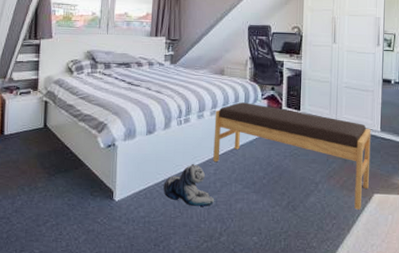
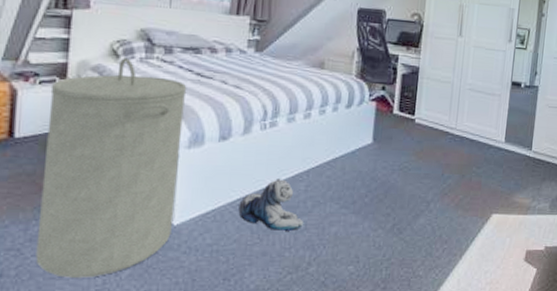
laundry hamper: none [20,73,122,241] -> present [35,58,187,278]
bench: present [213,102,371,210] -> none [304,103,495,232]

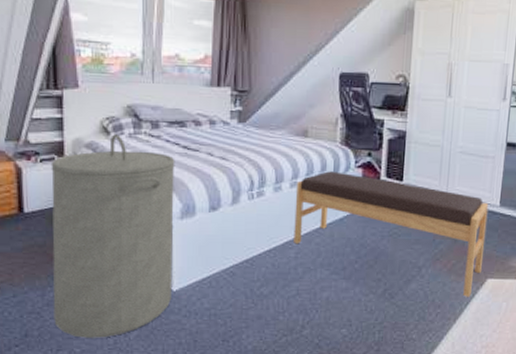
plush toy: present [238,179,305,231] -> none [232,247,296,296]
bench: none [304,103,495,232] -> present [294,171,489,297]

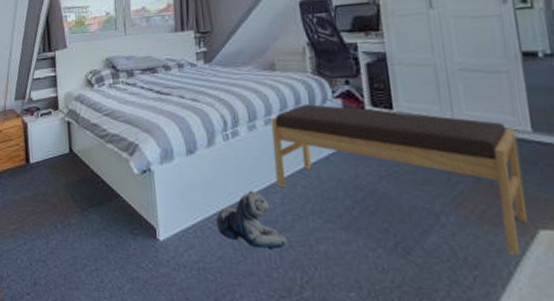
laundry hamper: present [50,134,175,338] -> none [48,86,159,290]
plush toy: none [232,247,296,296] -> present [216,191,288,248]

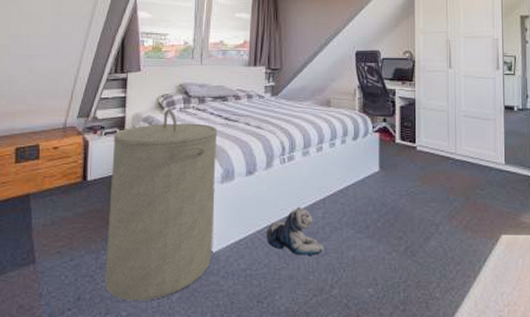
laundry hamper: none [48,86,159,290] -> present [105,109,218,301]
bench: present [270,104,527,255] -> none [321,136,496,254]

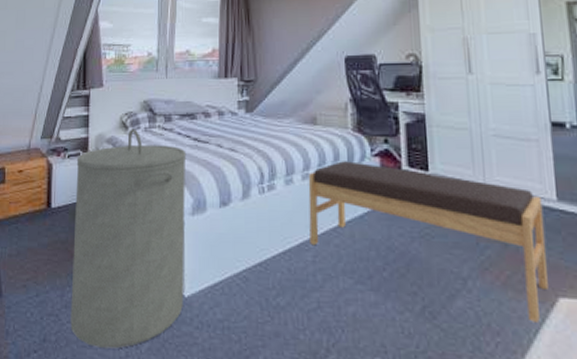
plush toy: present [266,207,325,255] -> none [245,248,317,309]
bench: none [321,136,496,254] -> present [308,161,548,322]

